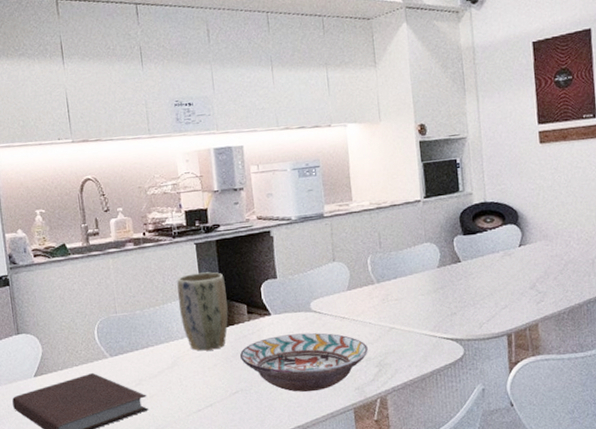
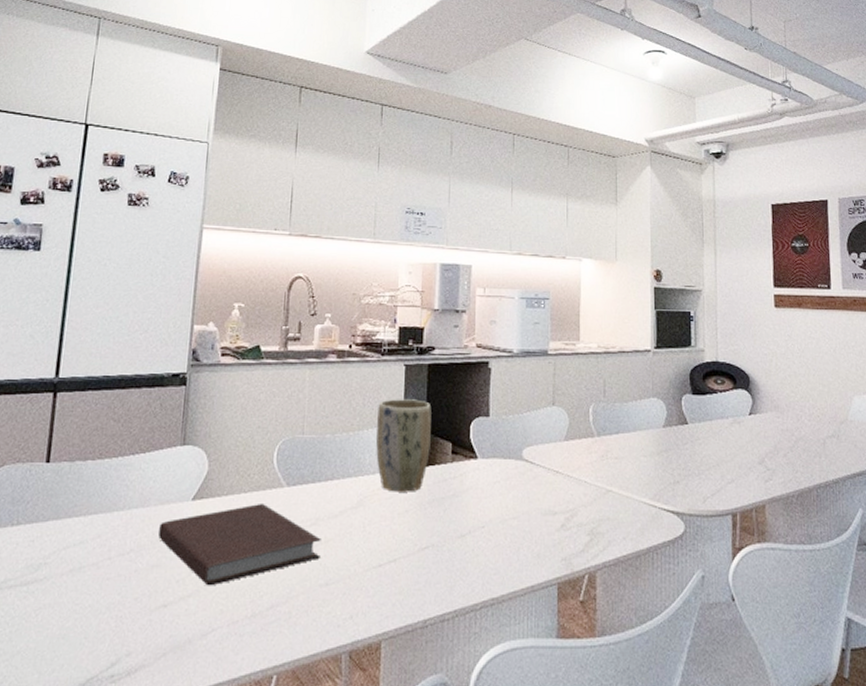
decorative bowl: present [239,332,368,392] -> none [436,484,580,557]

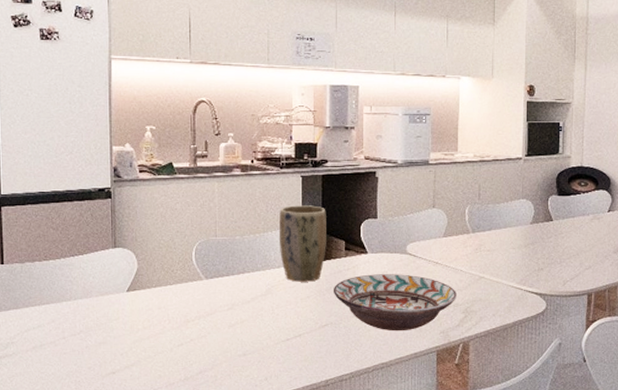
notebook: present [158,502,321,586] -> none [102,292,238,358]
decorative bowl: none [436,484,580,557] -> present [333,274,456,331]

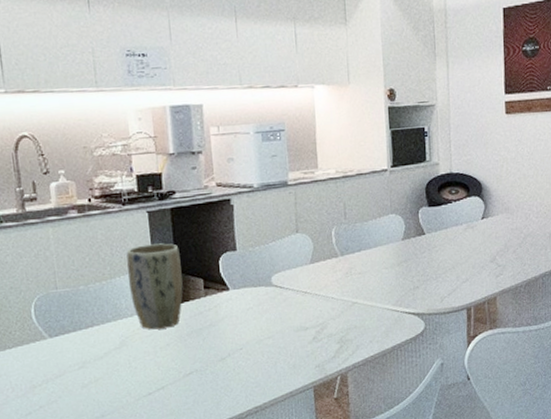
decorative bowl: present [333,274,456,331] -> none [194,308,330,372]

